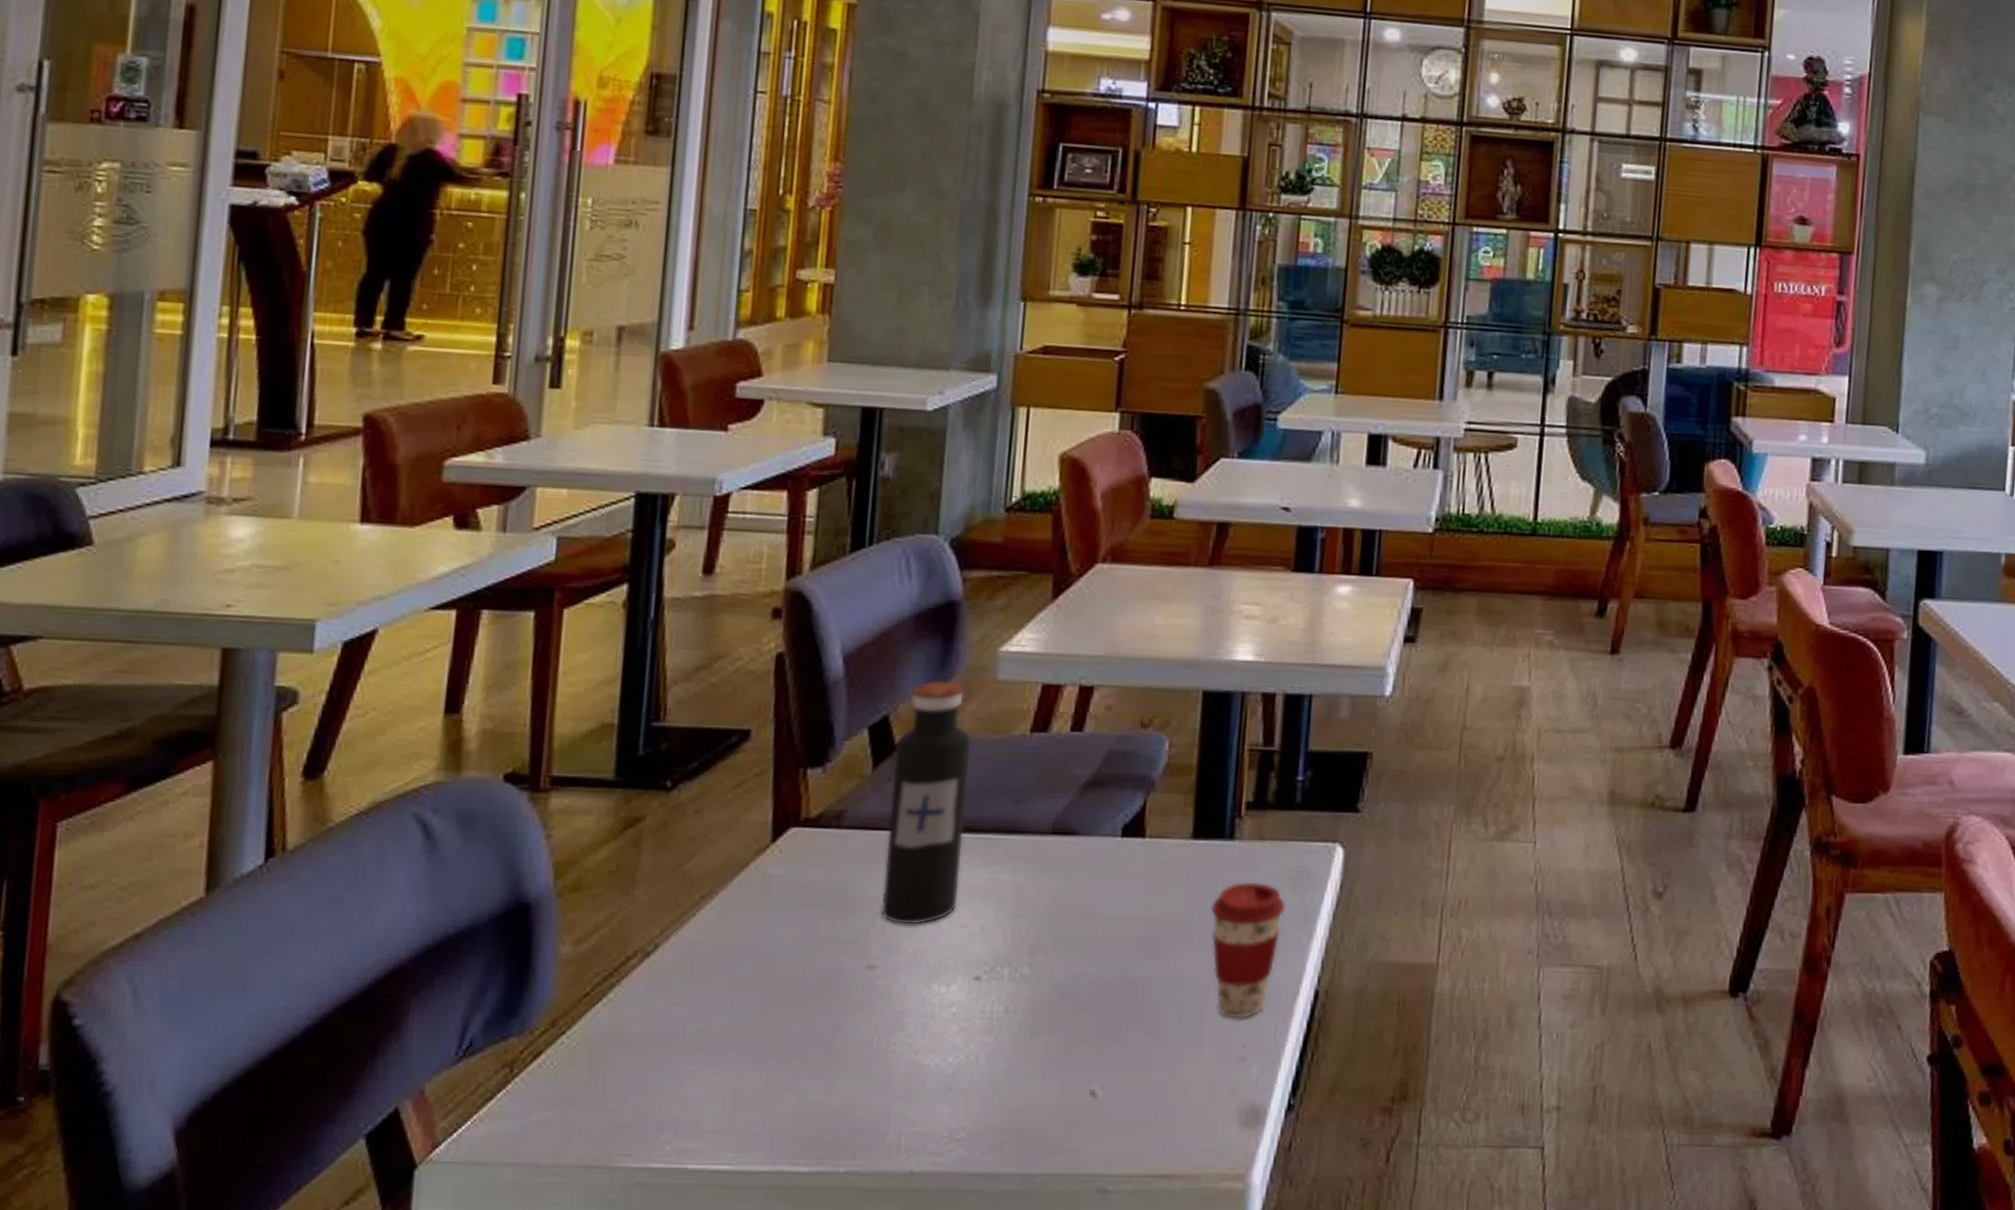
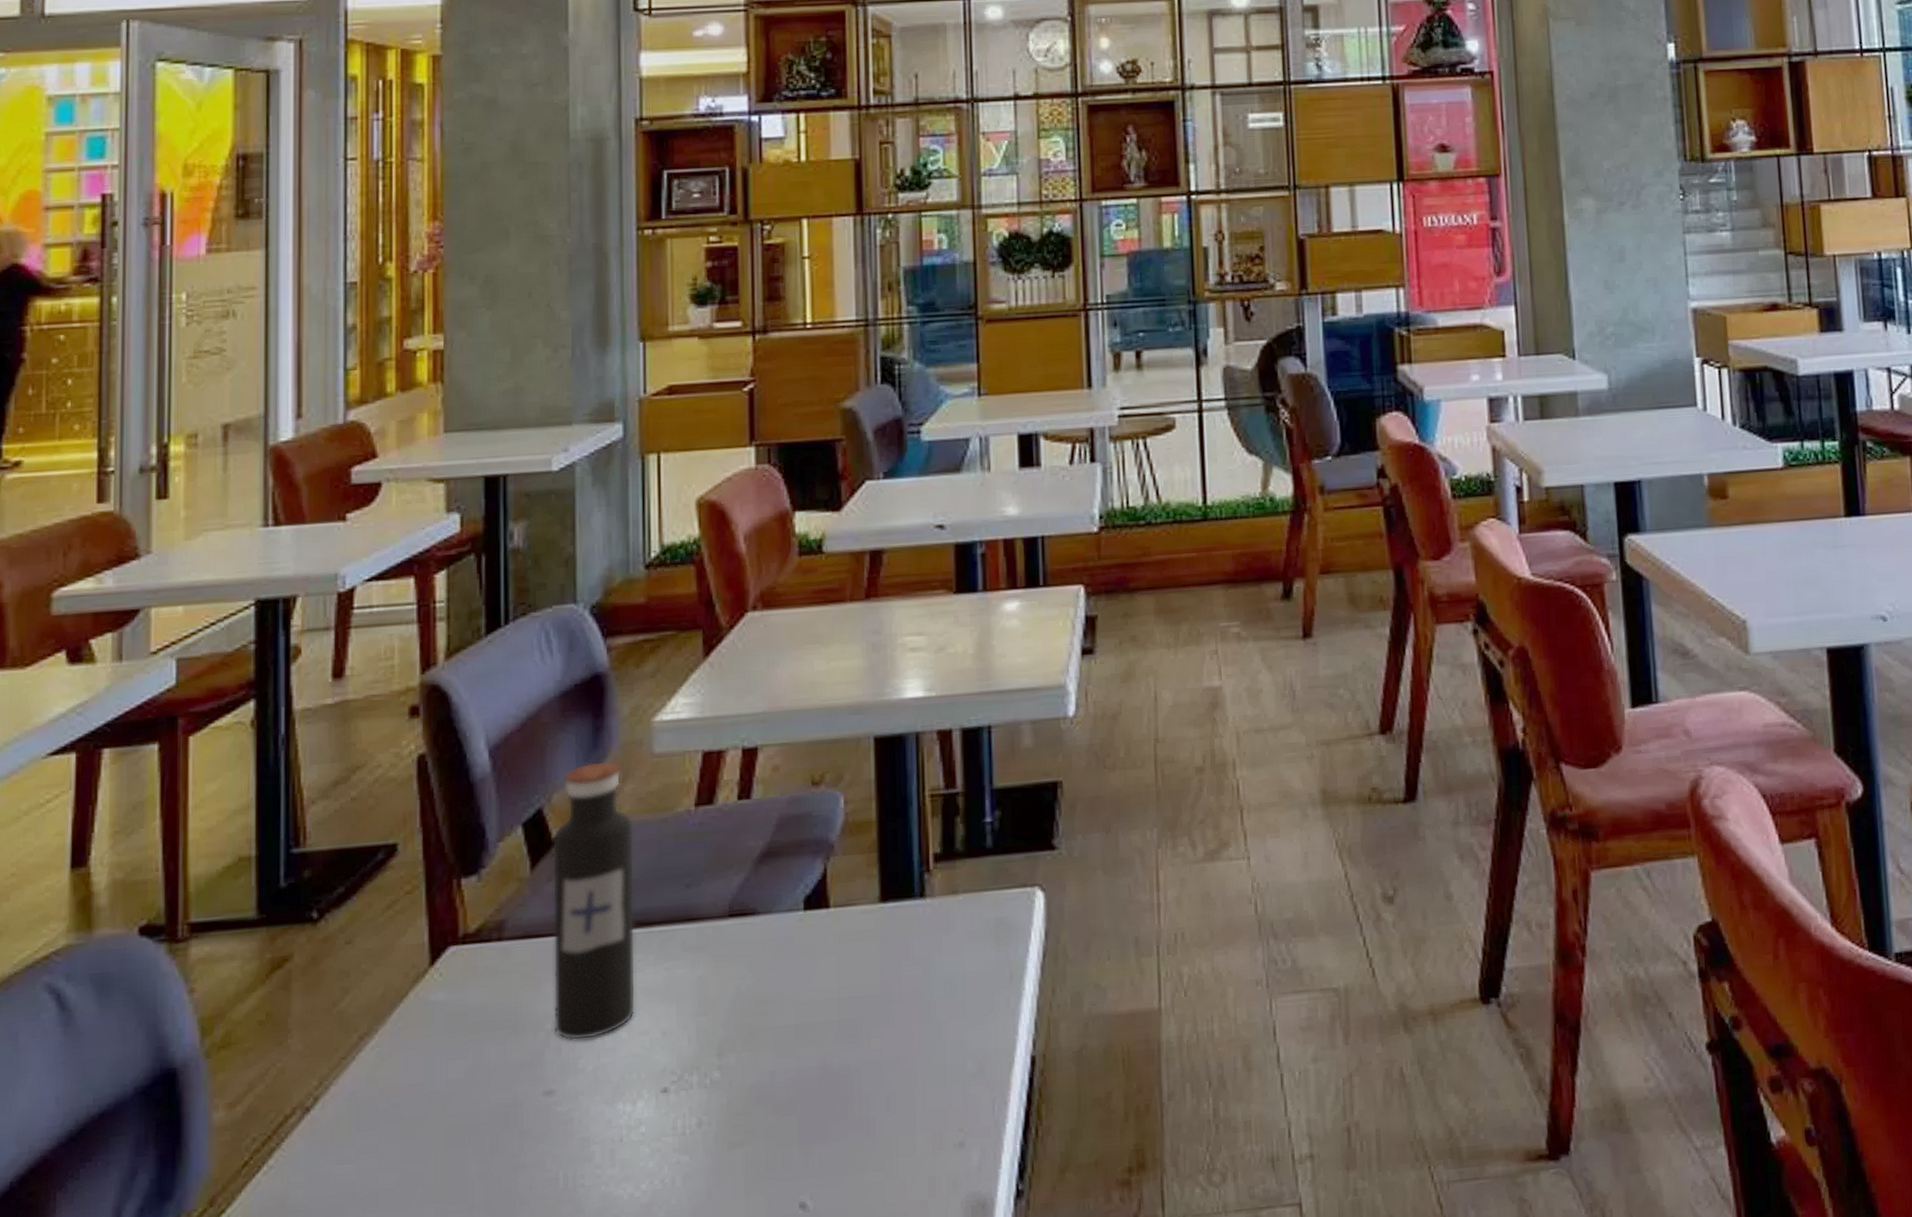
coffee cup: present [1210,881,1286,1019] -> none [908,941,989,1100]

